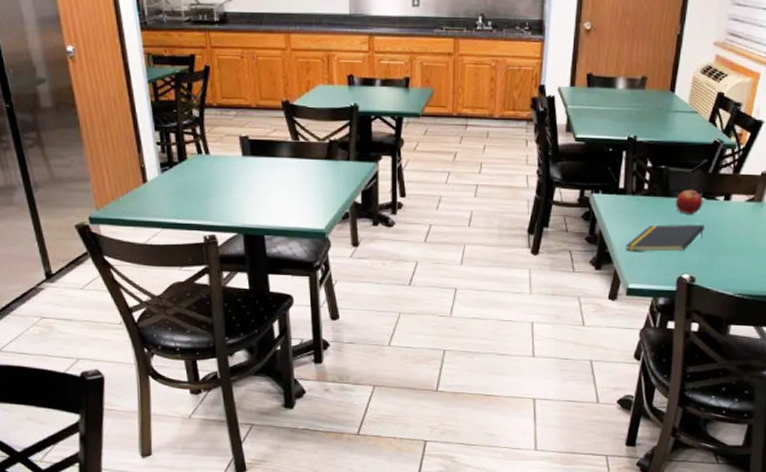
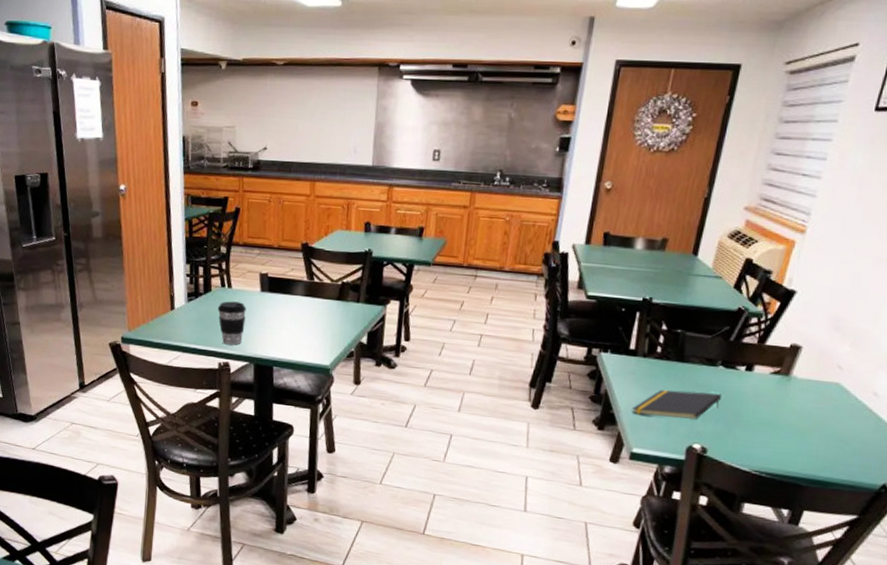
coffee cup: none [196,169,229,216] -> present [217,301,246,345]
fruit: present [675,189,704,214] -> none [689,356,722,383]

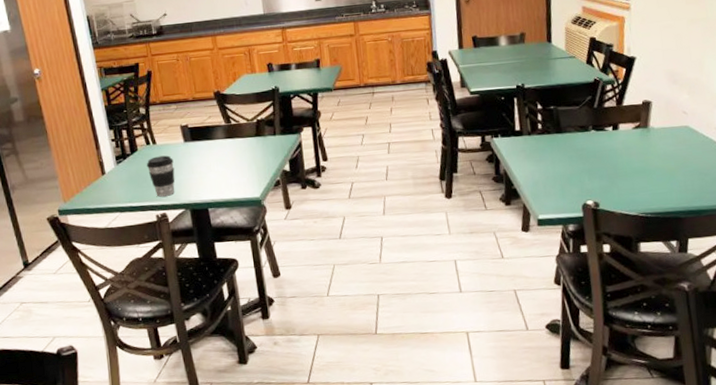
notepad: present [632,389,723,420] -> none [530,153,600,186]

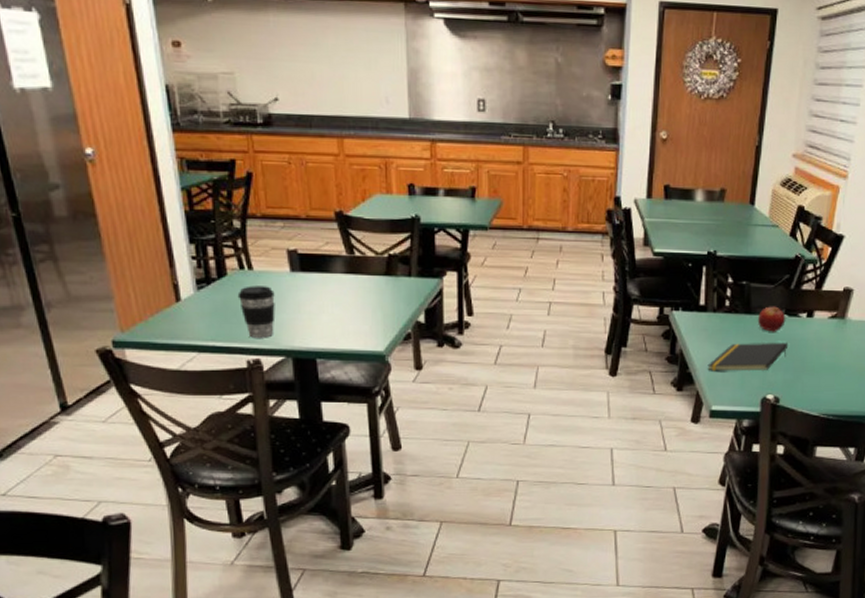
notepad: none [530,153,600,186] -> present [707,342,789,371]
fruit: none [568,124,594,147] -> present [757,306,786,332]

